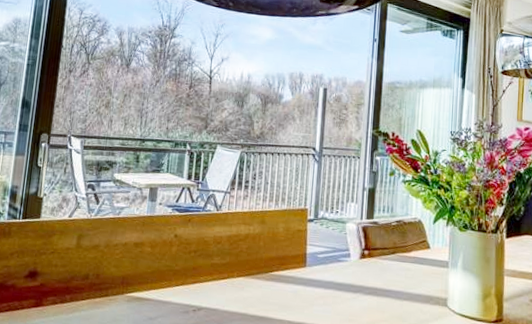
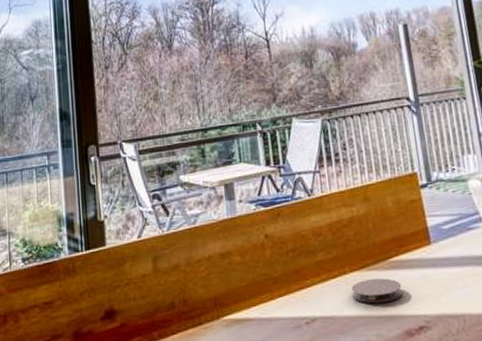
coaster: none [234,285,276,306] -> present [351,278,403,304]

